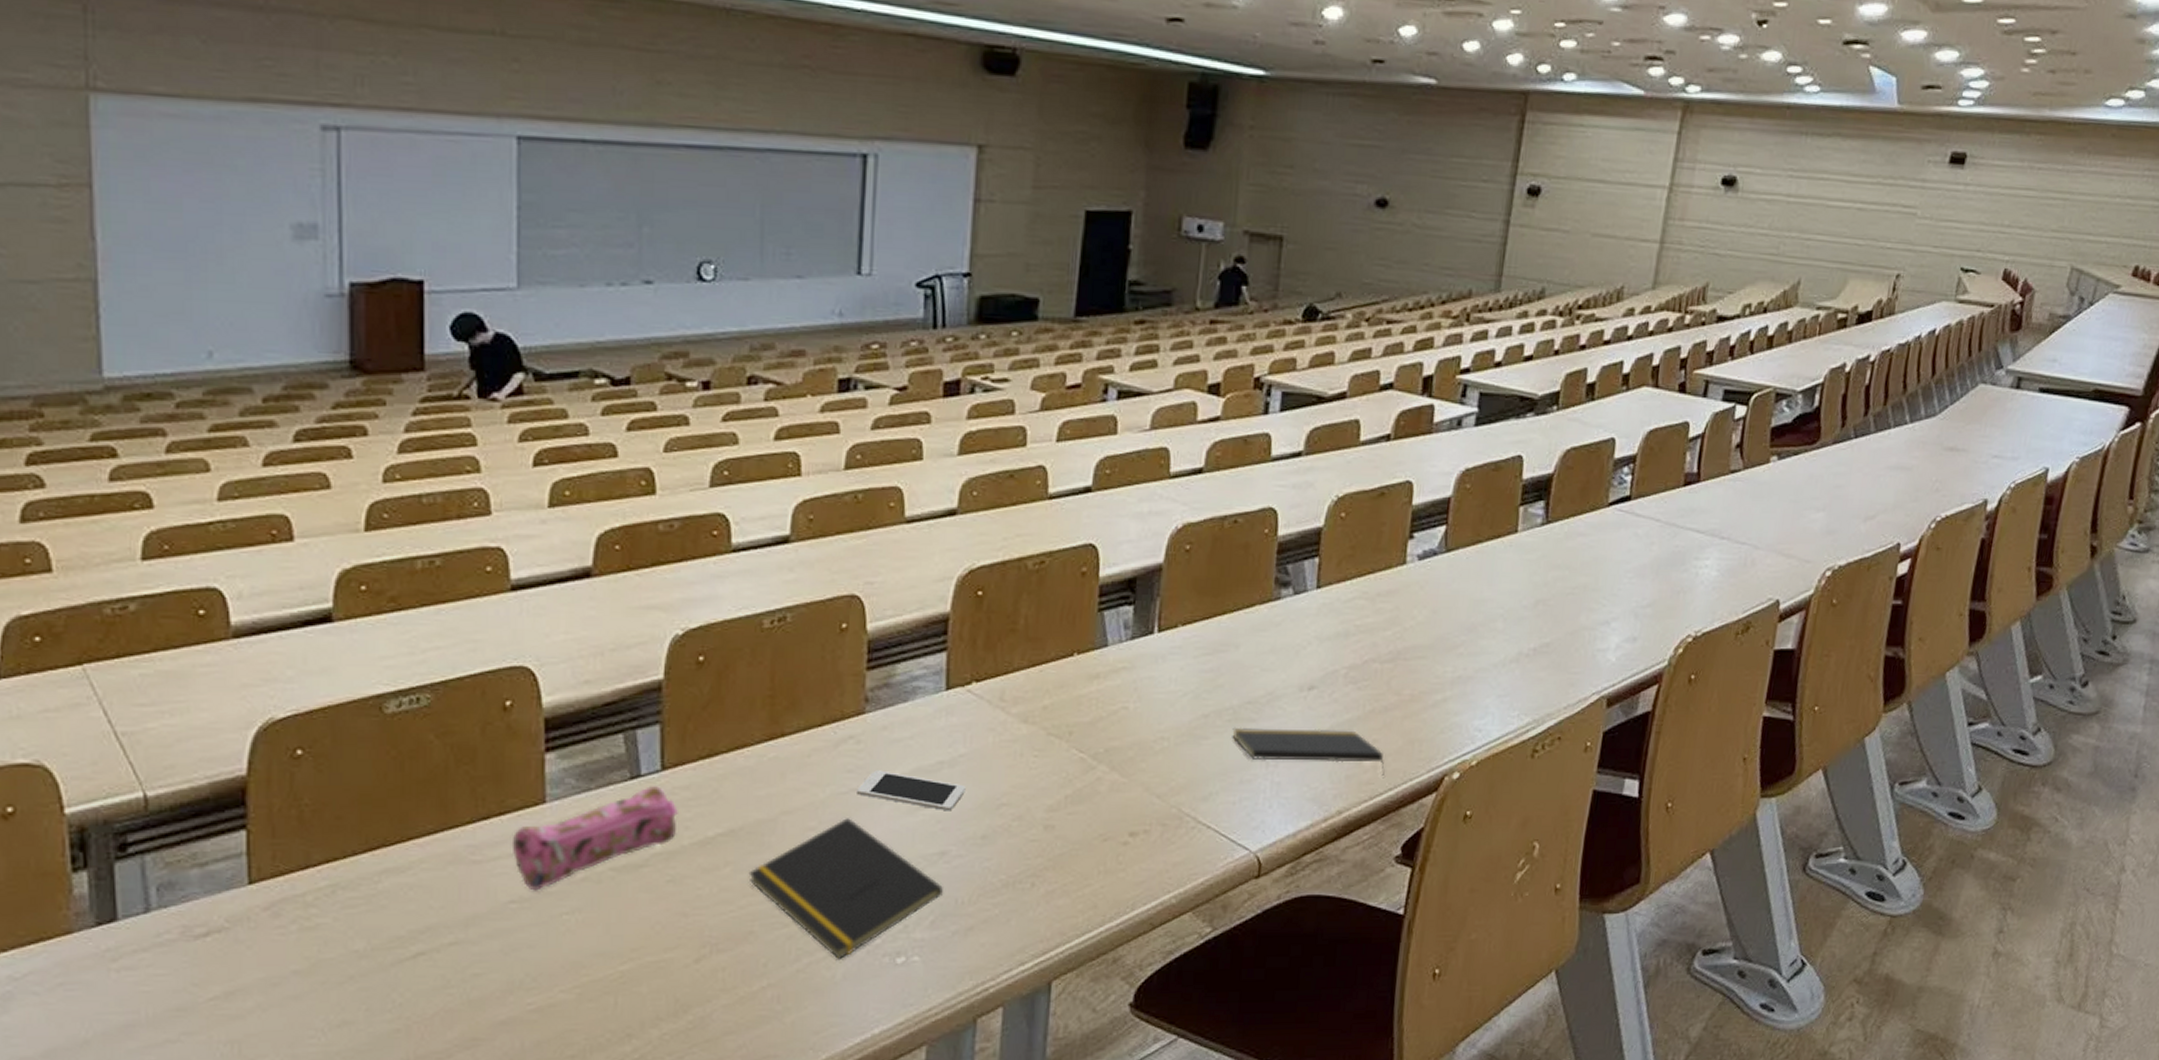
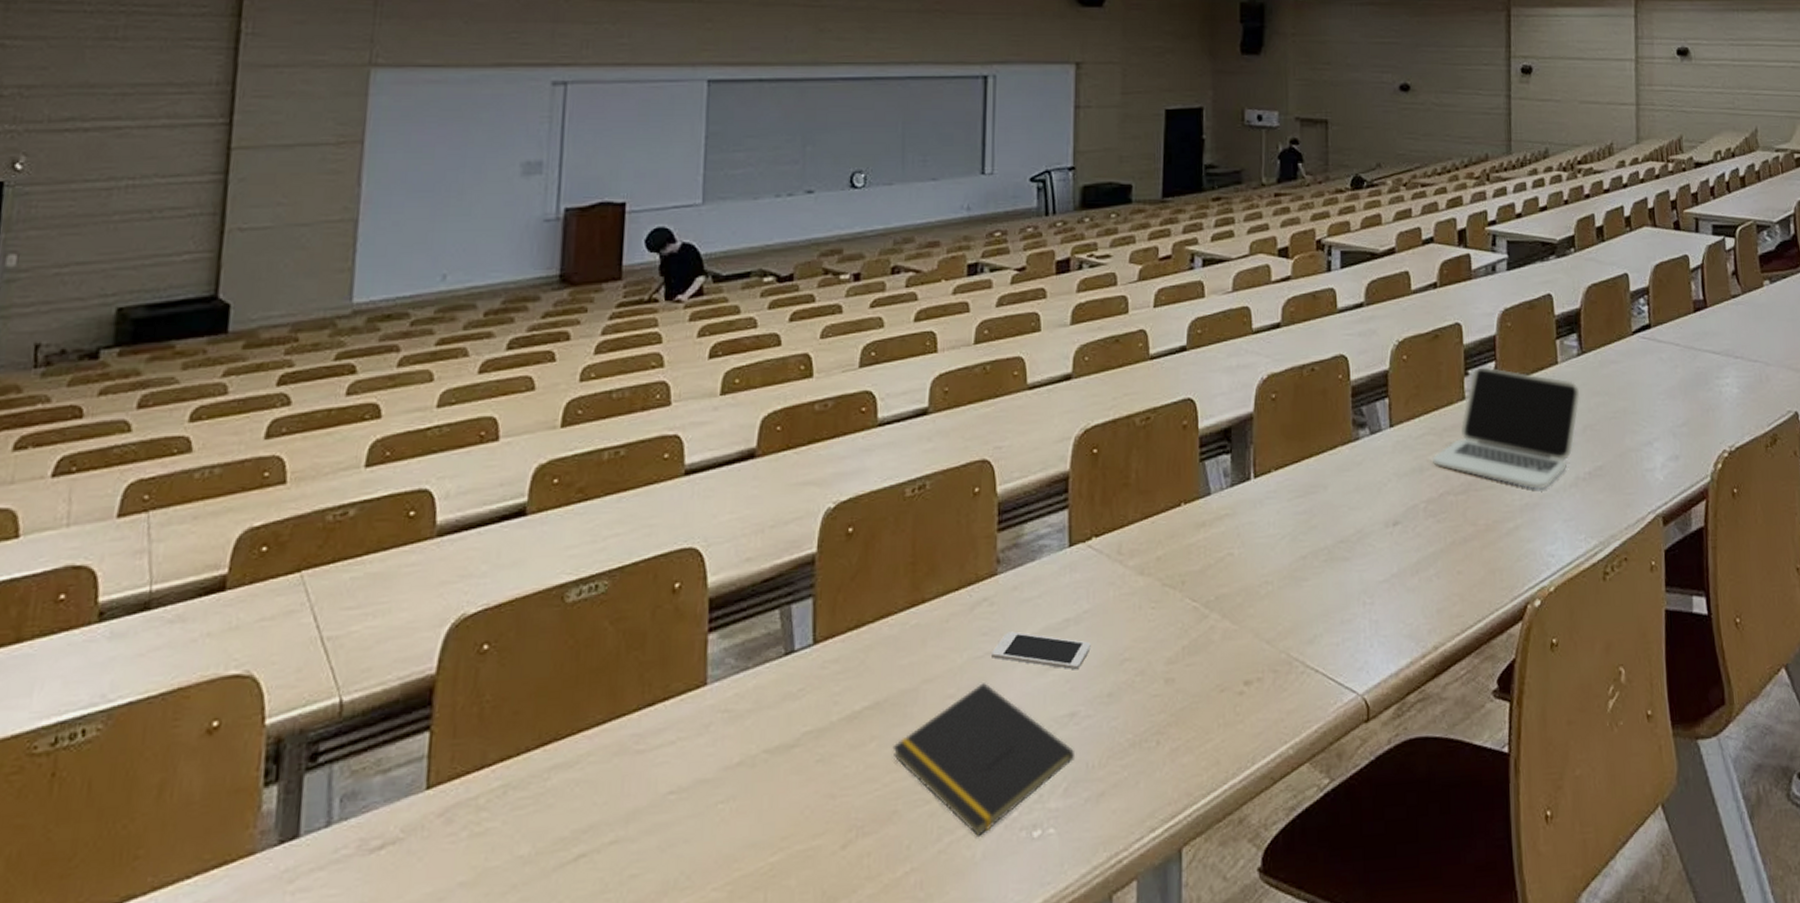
pencil case: present [511,786,678,891] -> none [673,661,828,780]
notepad: present [1232,727,1385,779] -> none [1329,563,1472,610]
laptop: none [1361,531,1538,663] -> present [1433,367,1580,490]

